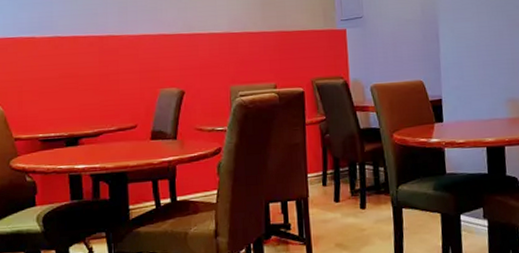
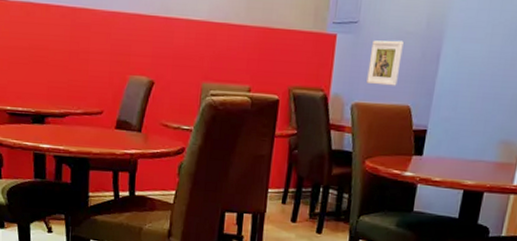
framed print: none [378,27,407,67] -> present [366,40,404,86]

